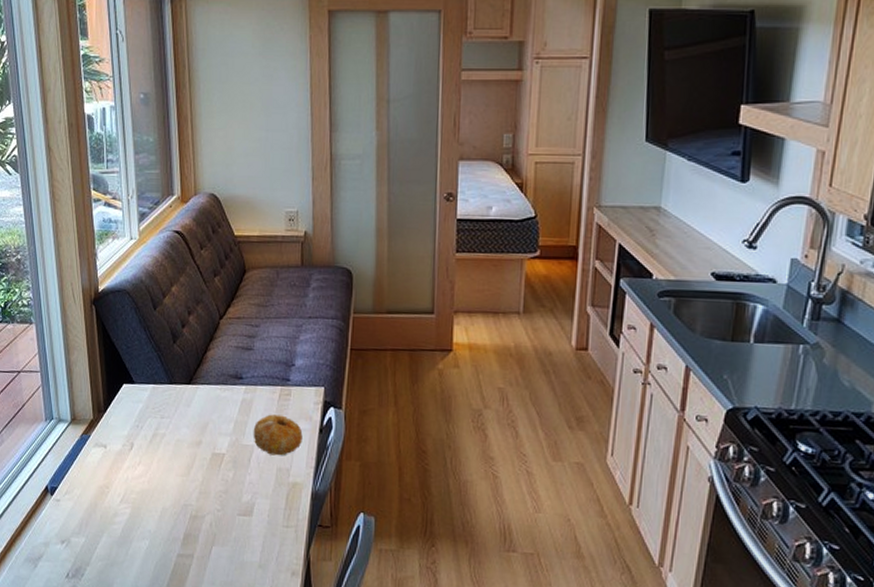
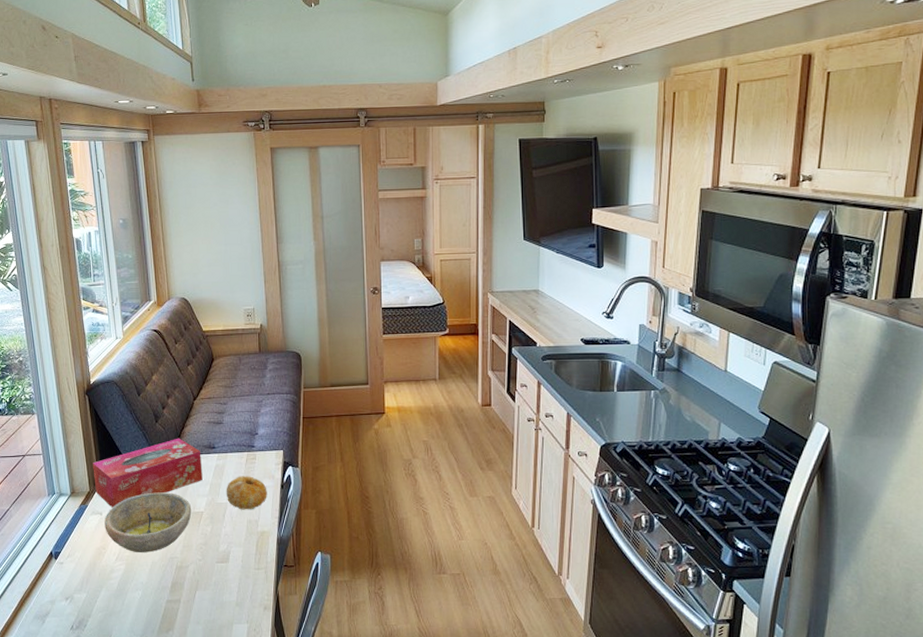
tissue box: none [98,363,227,441] -> present [93,438,203,508]
bowl: none [109,426,212,497] -> present [105,492,192,553]

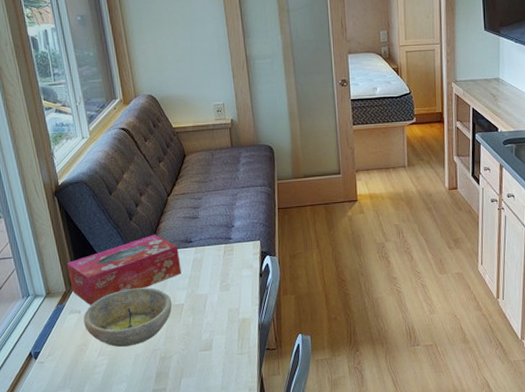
fruit: present [226,476,267,510] -> none [205,267,247,300]

